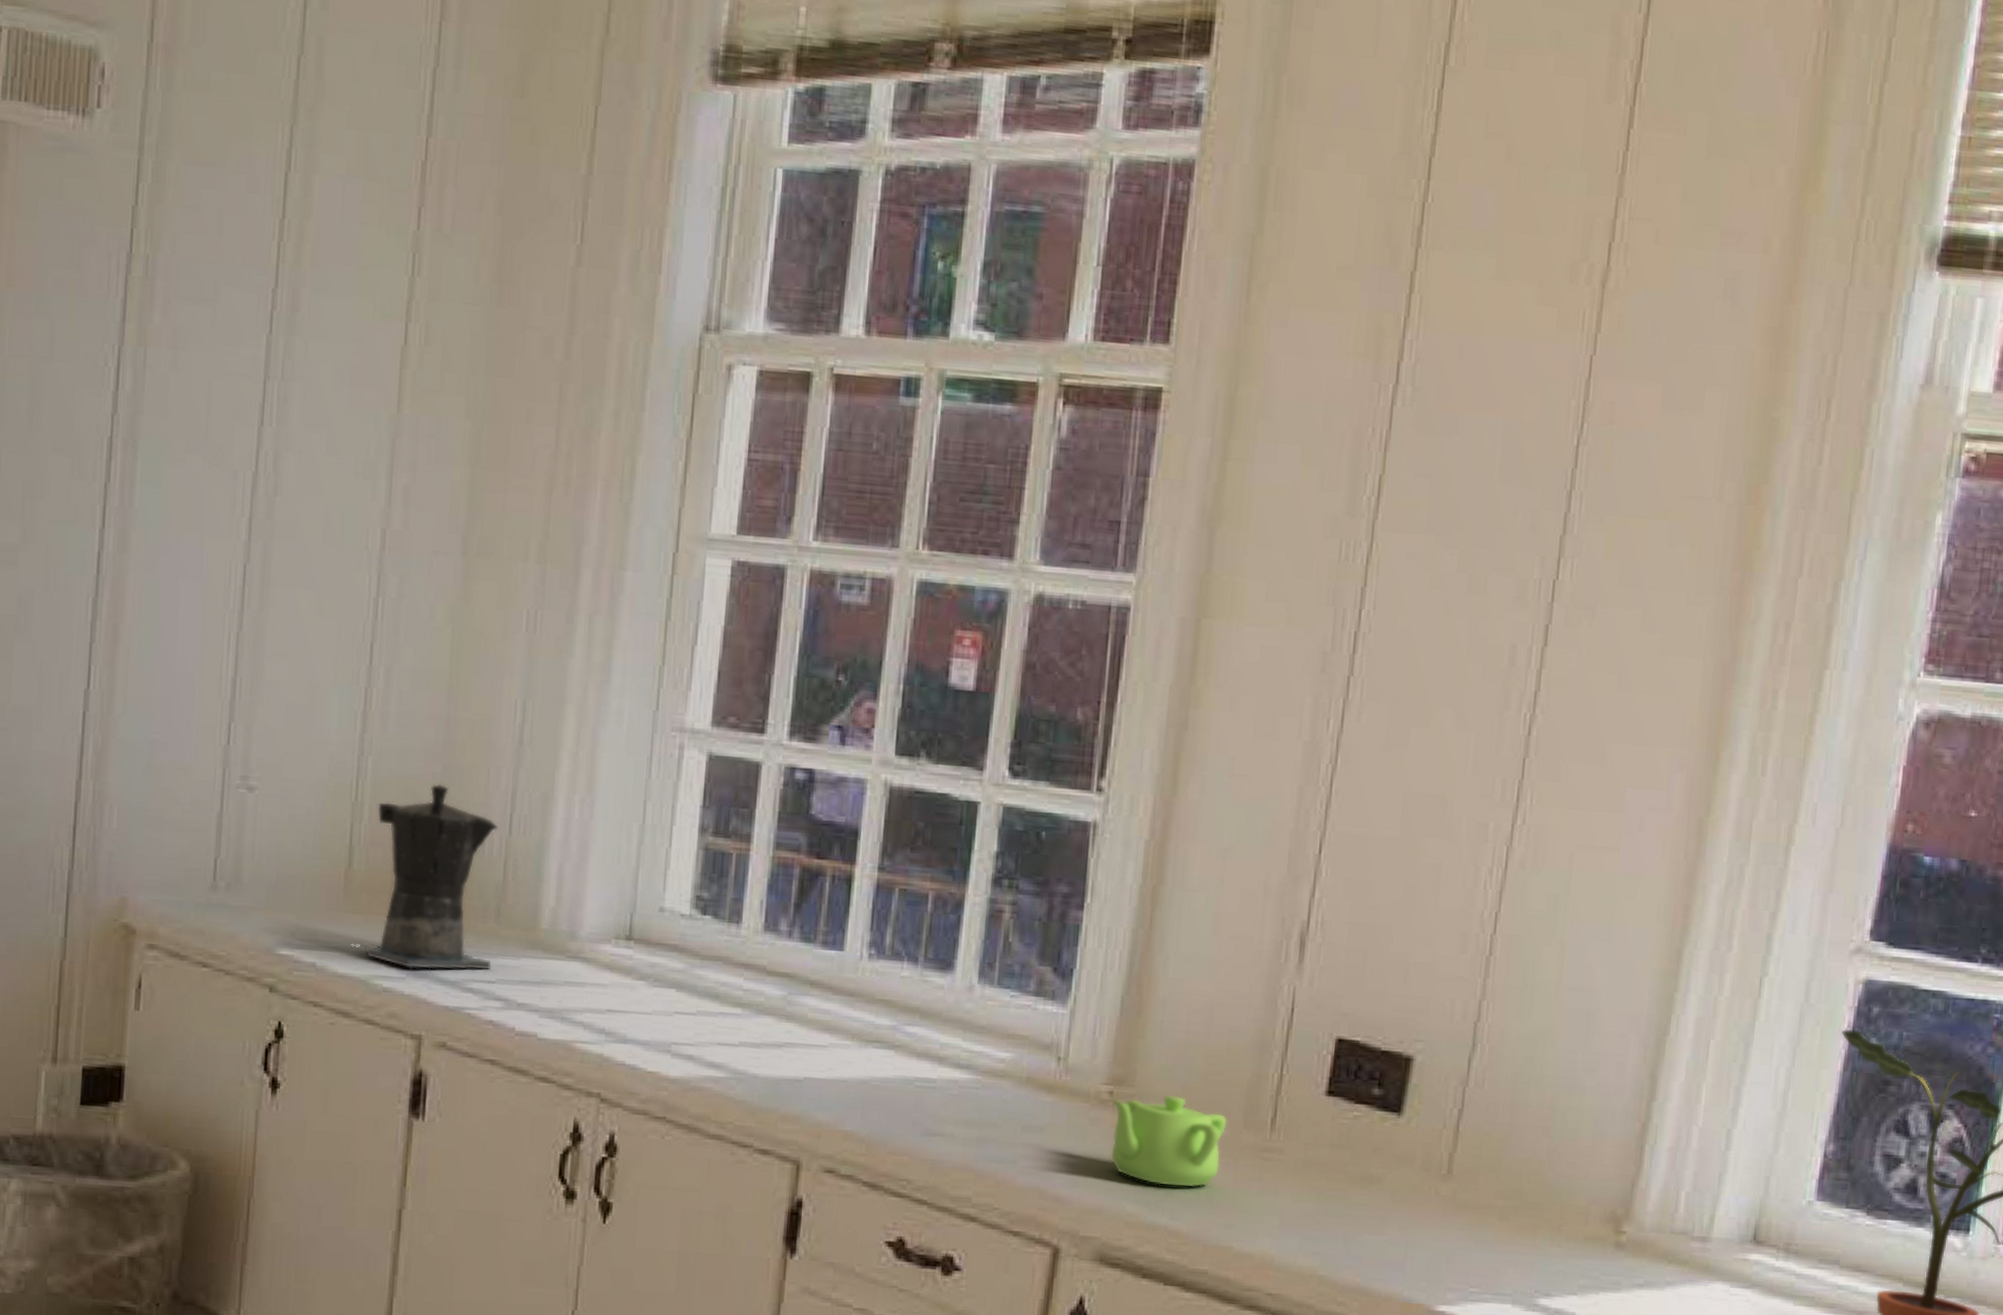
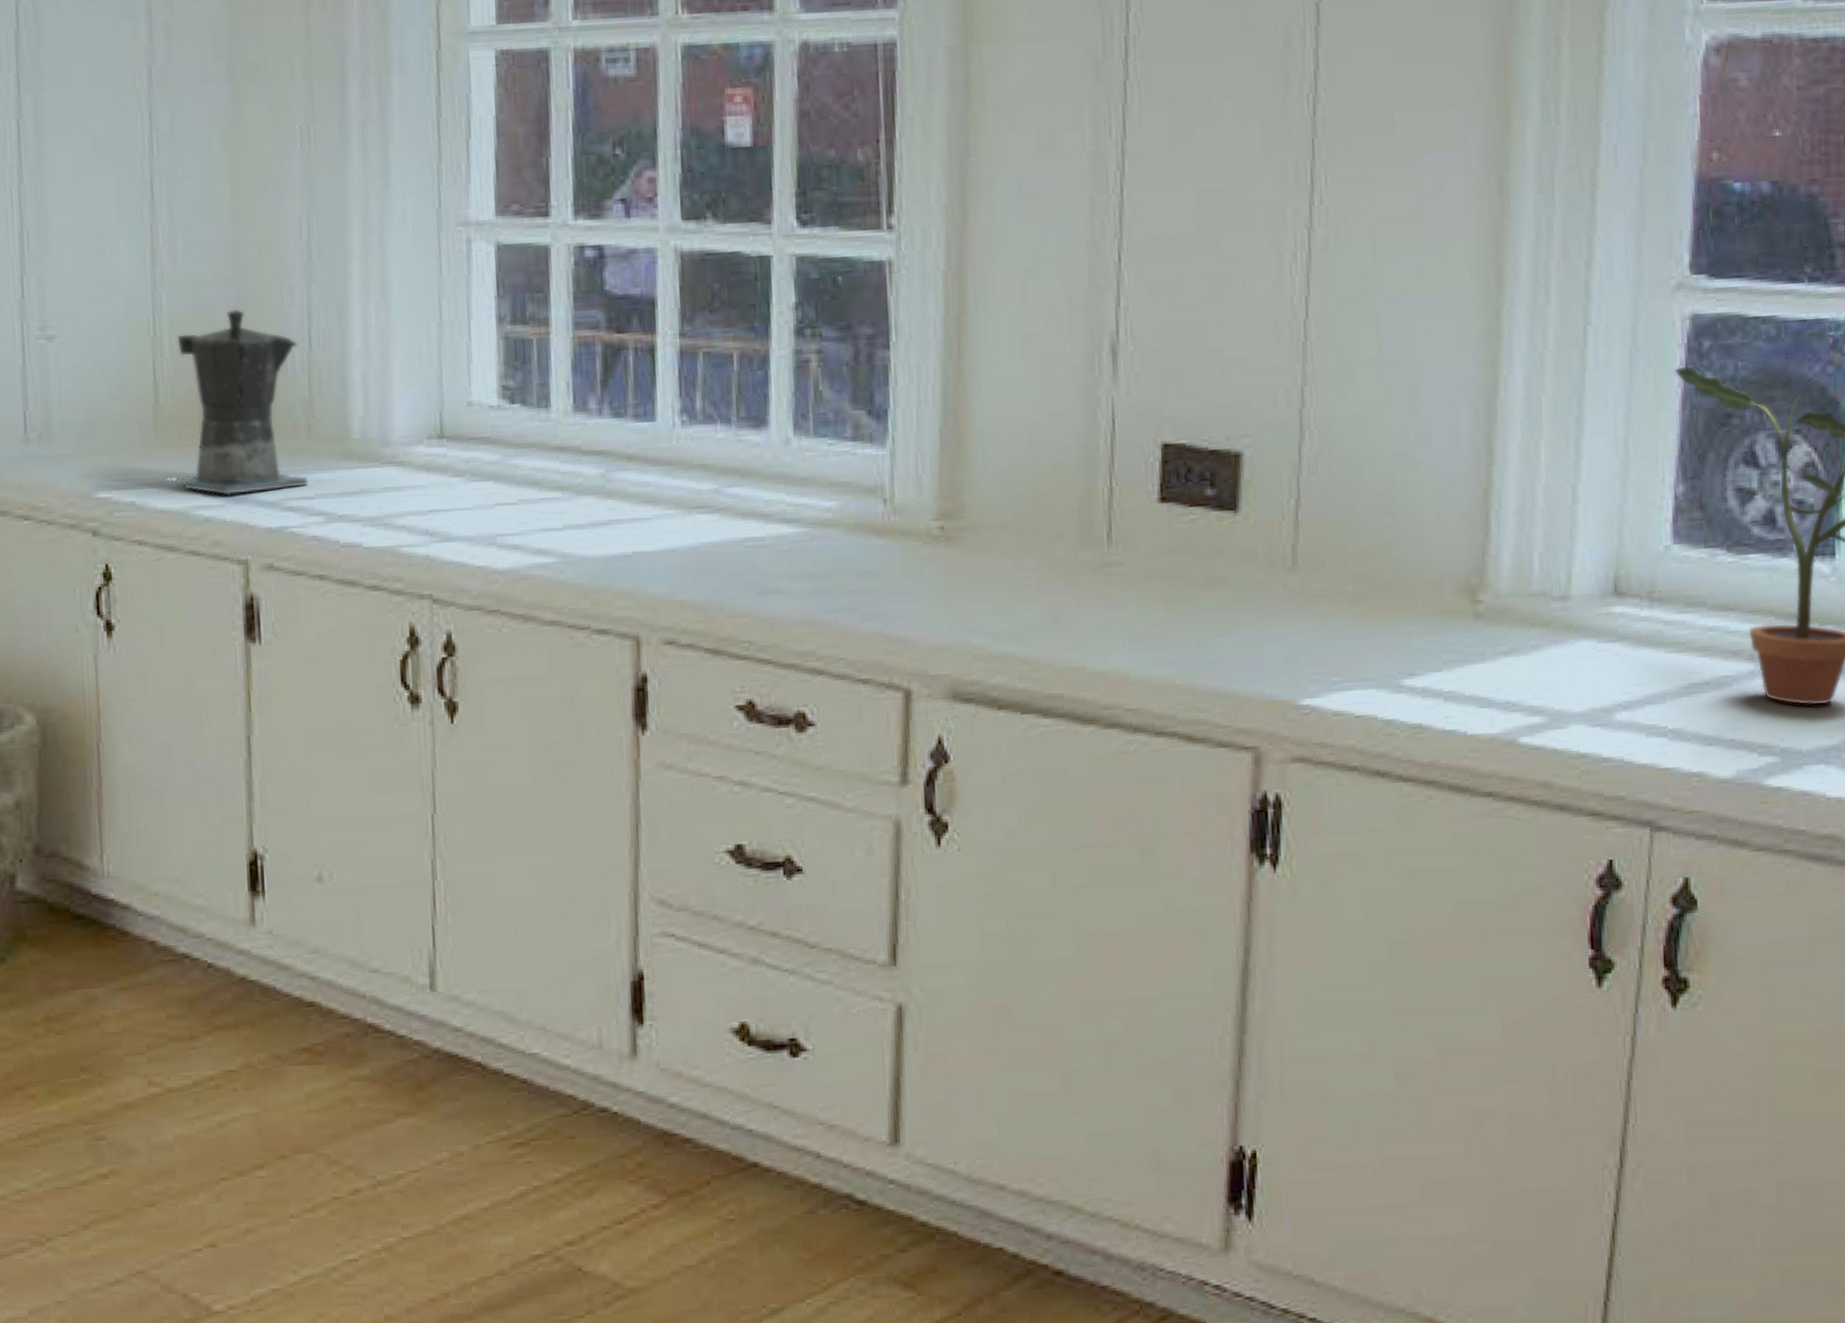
teapot: present [1110,1094,1228,1188] -> none [943,522,1064,615]

